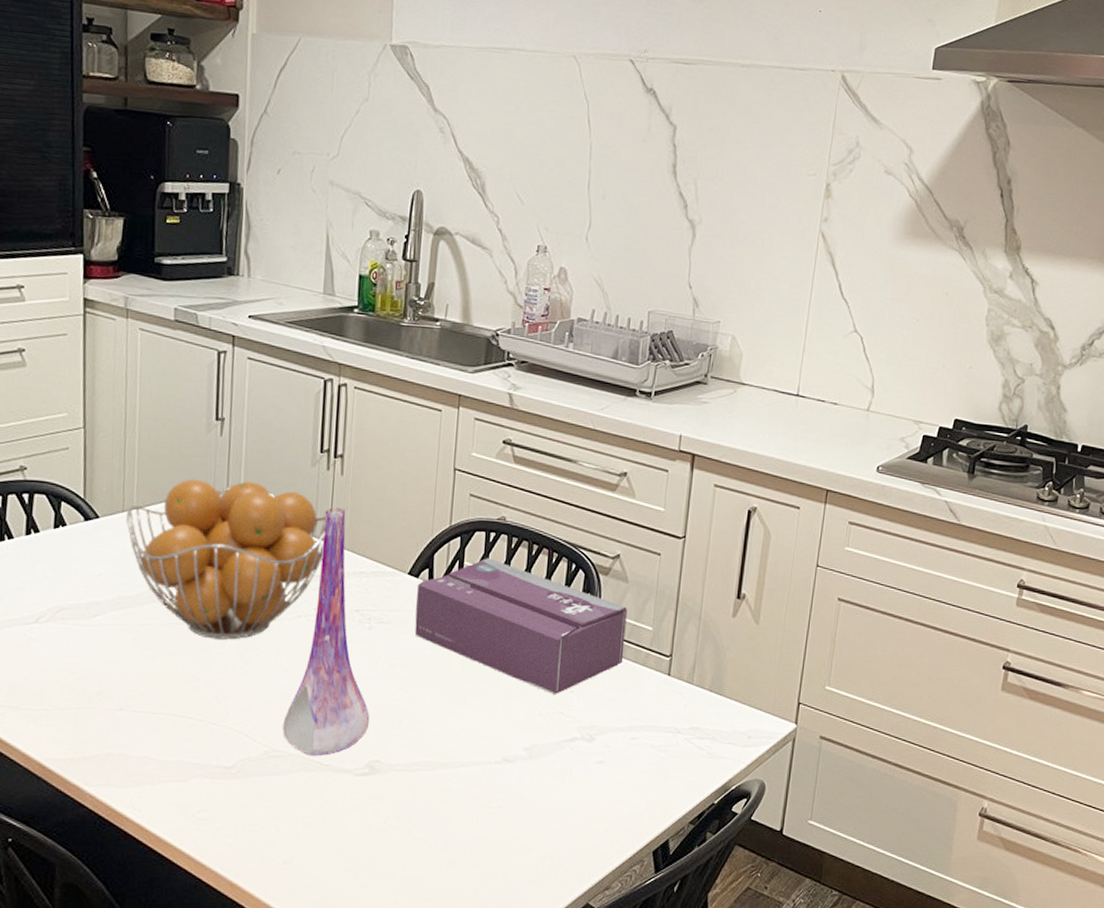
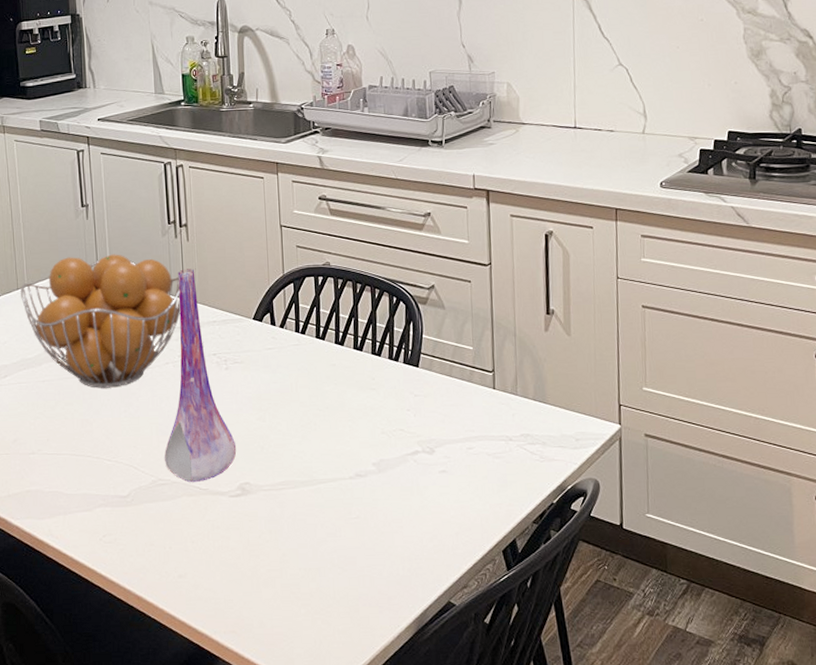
tissue box: present [414,558,627,695] -> none [262,299,451,415]

